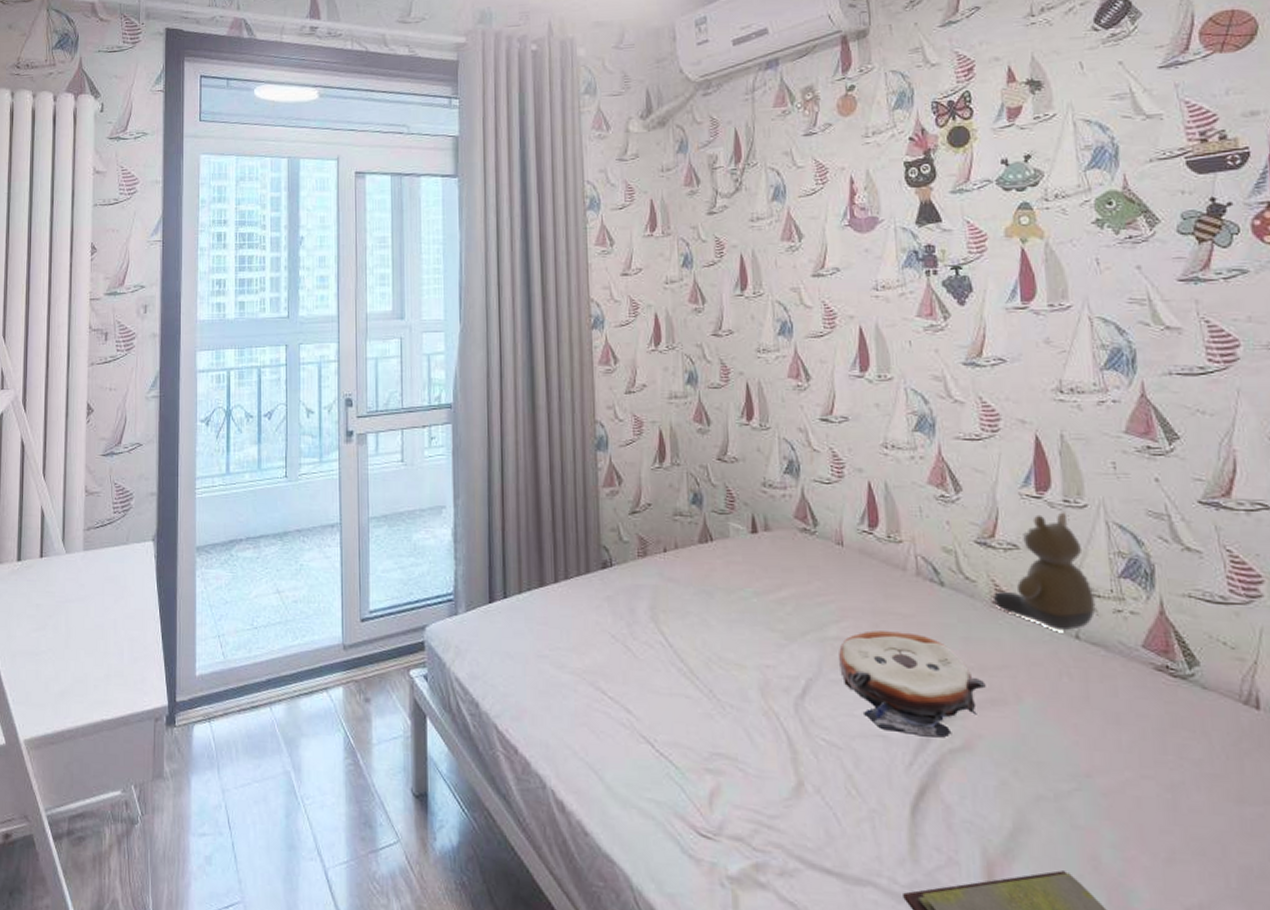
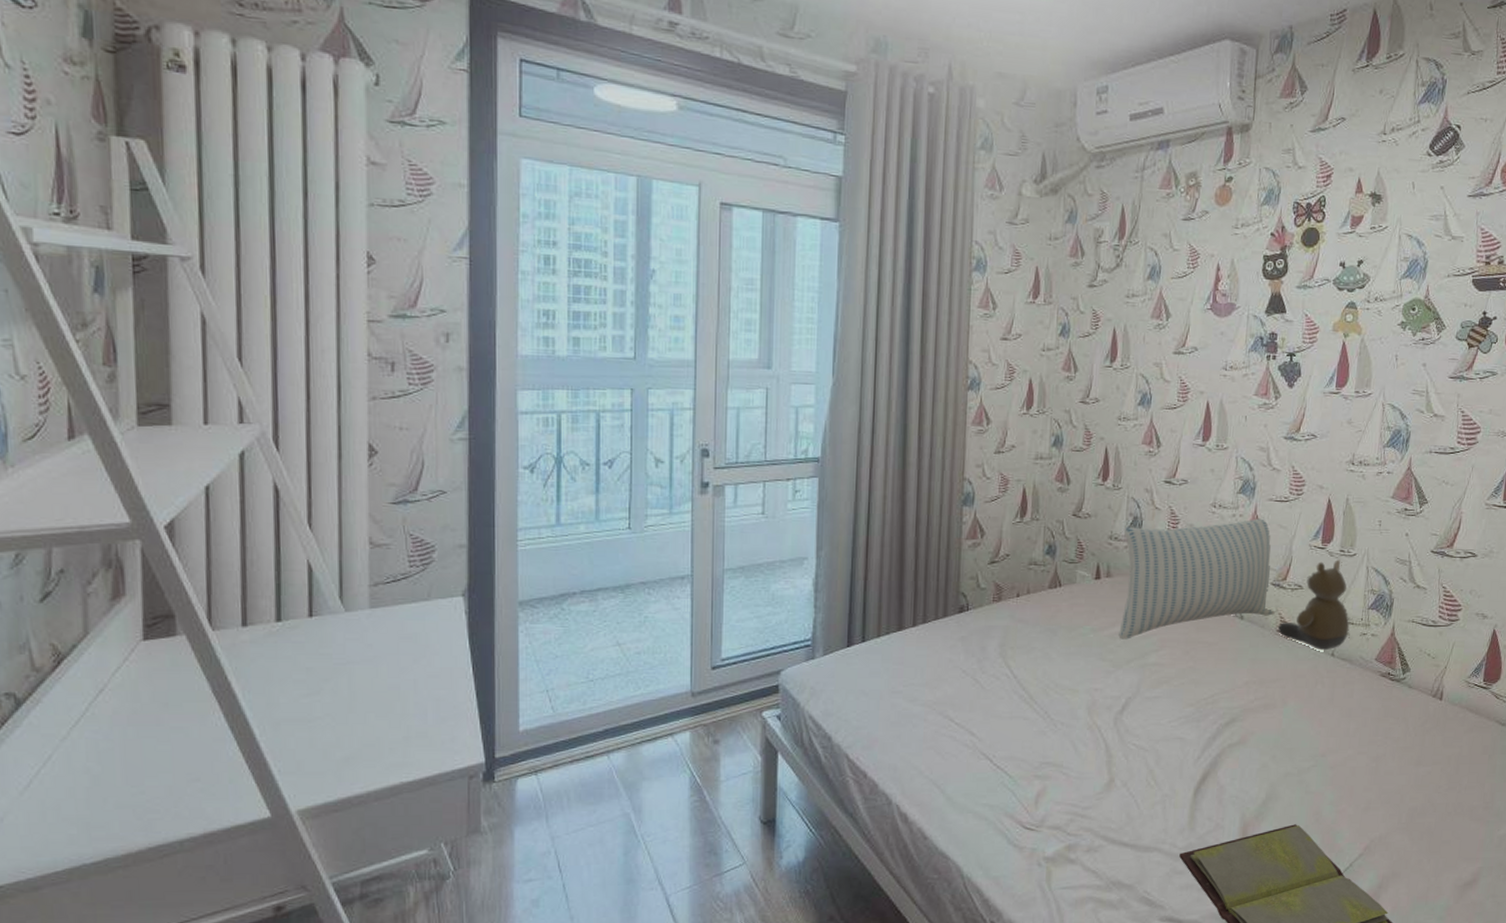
pillow: none [779,459,987,606] -> present [1118,517,1276,640]
plush toy: present [839,630,986,737] -> none [1154,657,1263,736]

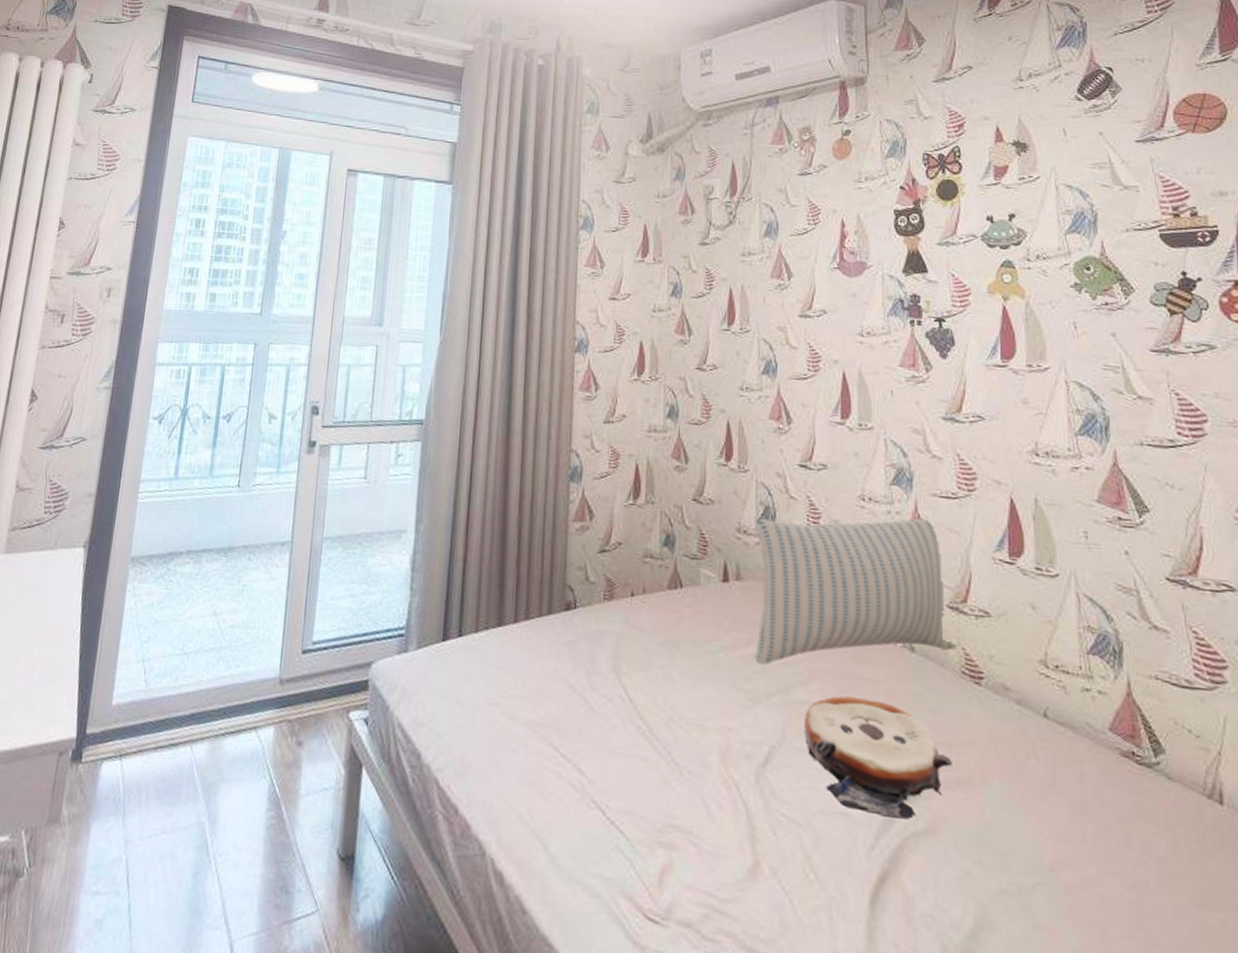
plush toy: none [1154,657,1263,736] -> present [805,696,952,819]
bear: present [1278,559,1351,651] -> none [964,580,1065,709]

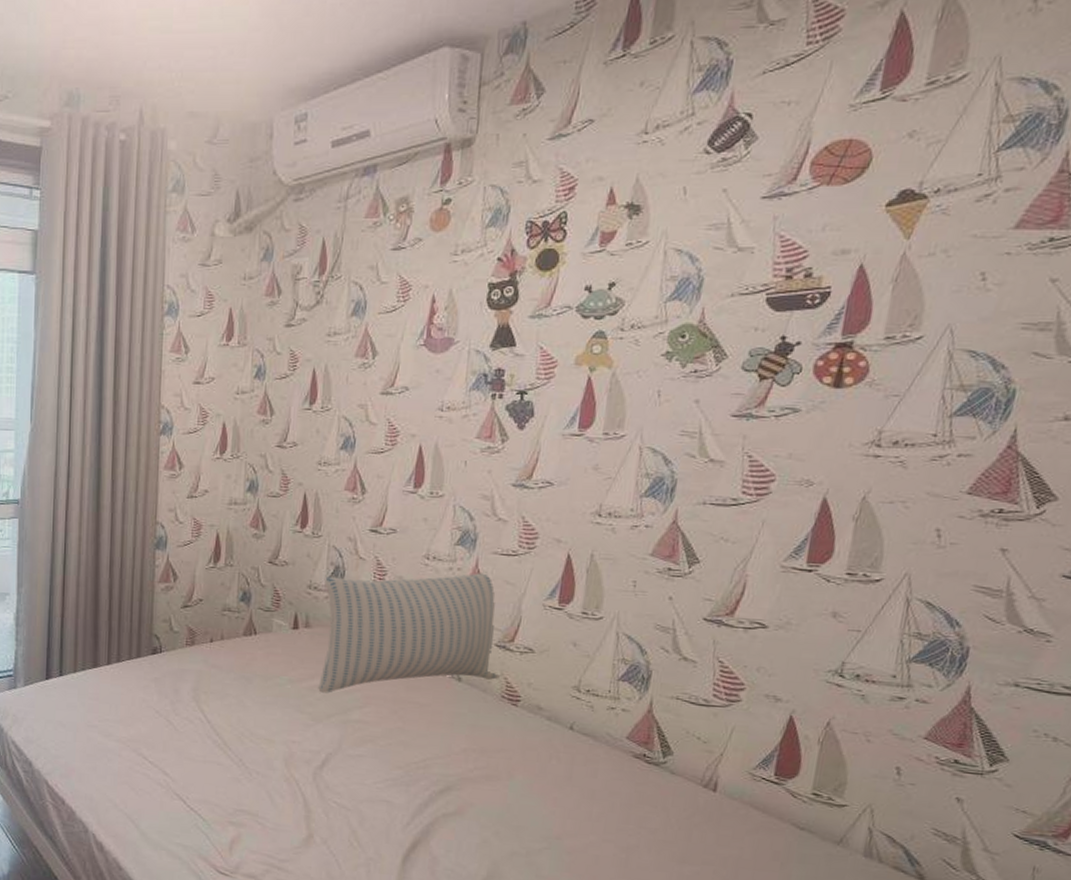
plush toy: present [805,696,952,819] -> none [357,716,484,804]

